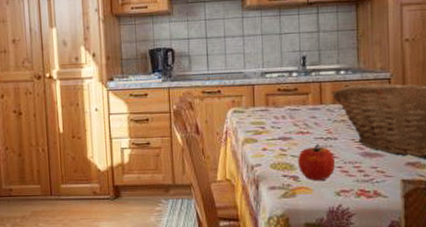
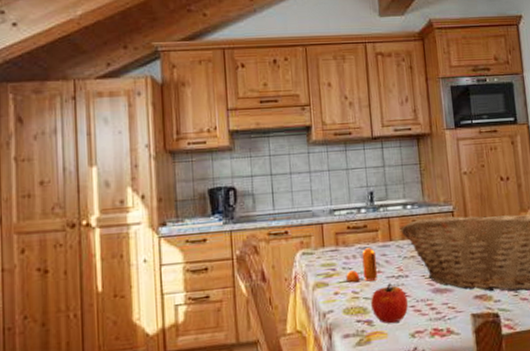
pepper shaker: none [274,110,307,141] -> present [346,247,378,282]

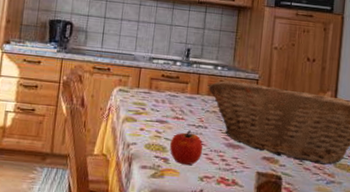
pepper shaker: present [346,247,378,282] -> none [152,96,183,126]

